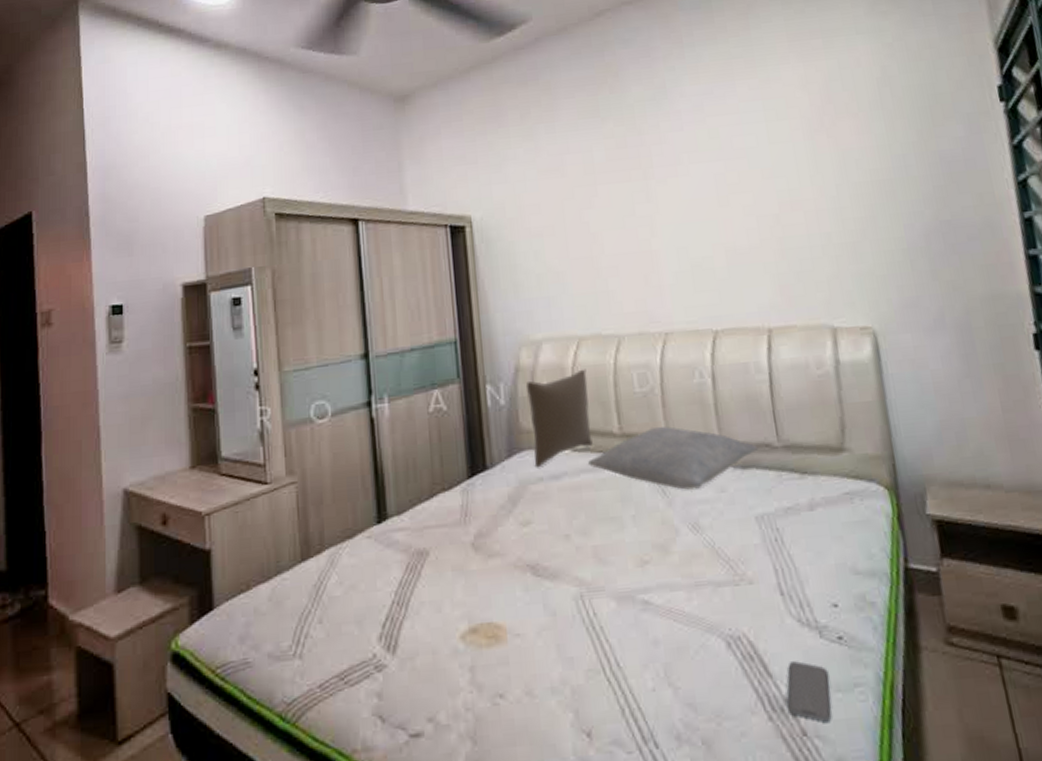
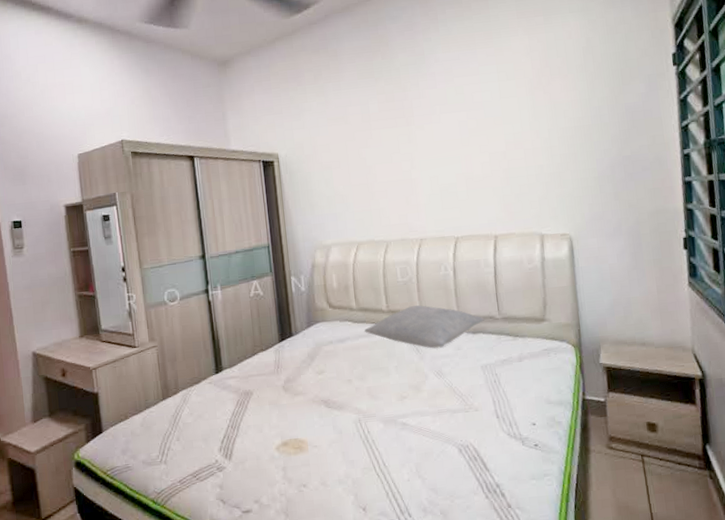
pillow: present [526,368,593,468] -> none [320,265,368,335]
smartphone: present [787,661,832,722] -> none [499,460,528,499]

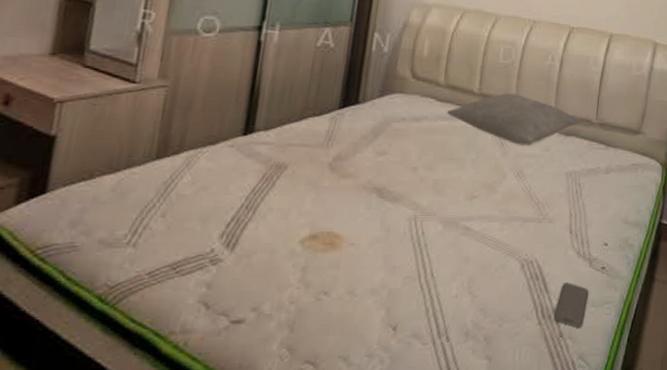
smartphone: none [499,460,528,499] -> present [554,282,589,328]

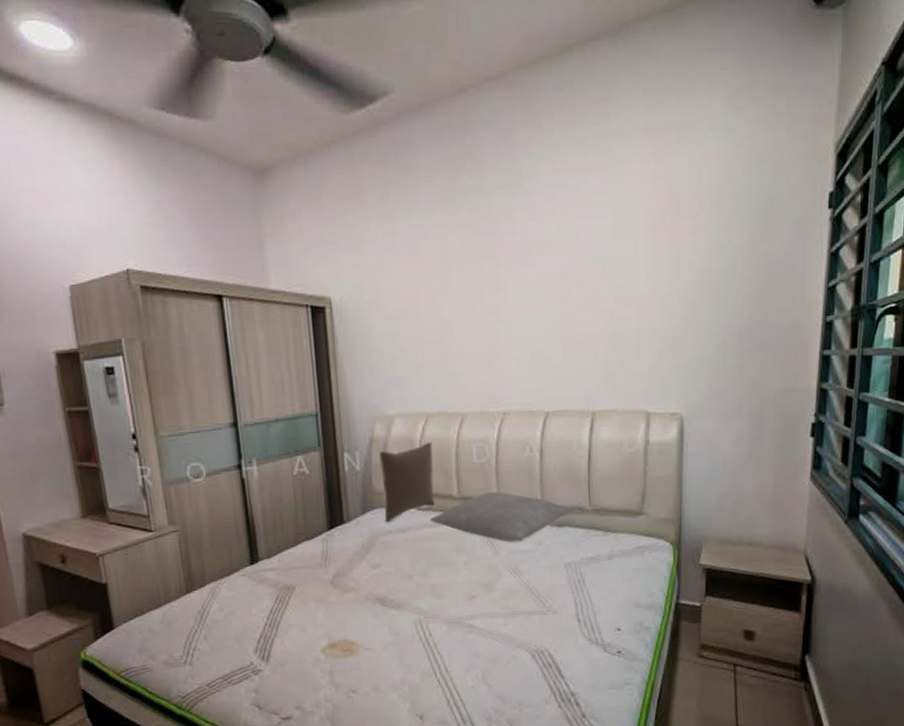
pillow: none [402,35,464,110] -> present [380,441,435,523]
smartphone: present [554,282,589,328] -> none [574,668,607,709]

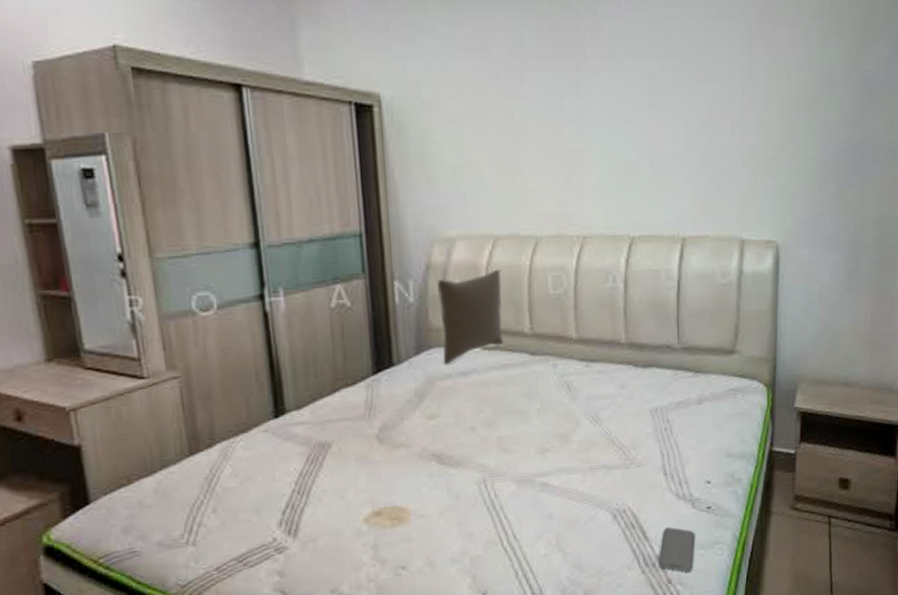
pillow: present [430,491,572,543] -> none [498,327,659,386]
smartphone: none [574,668,607,709] -> present [659,527,695,572]

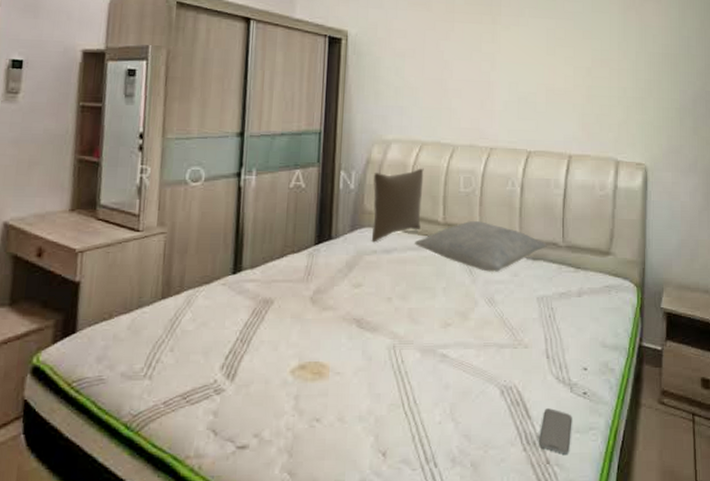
pillow: none [498,327,659,386] -> present [415,220,547,272]

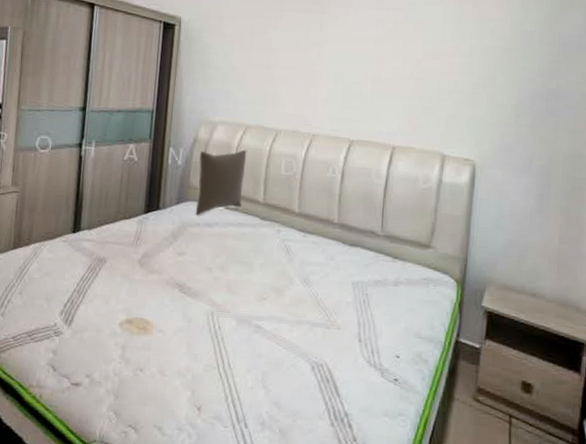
pillow: present [415,220,547,272] -> none [236,202,365,254]
smartphone: present [539,408,572,454] -> none [347,389,382,435]

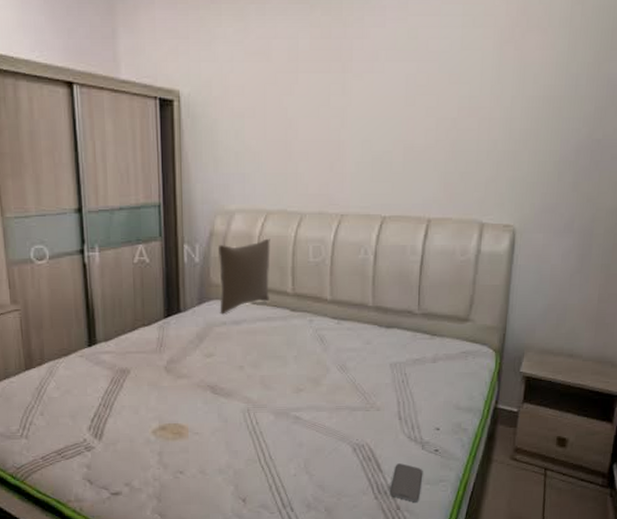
smartphone: none [347,389,382,435] -> present [390,463,423,502]

